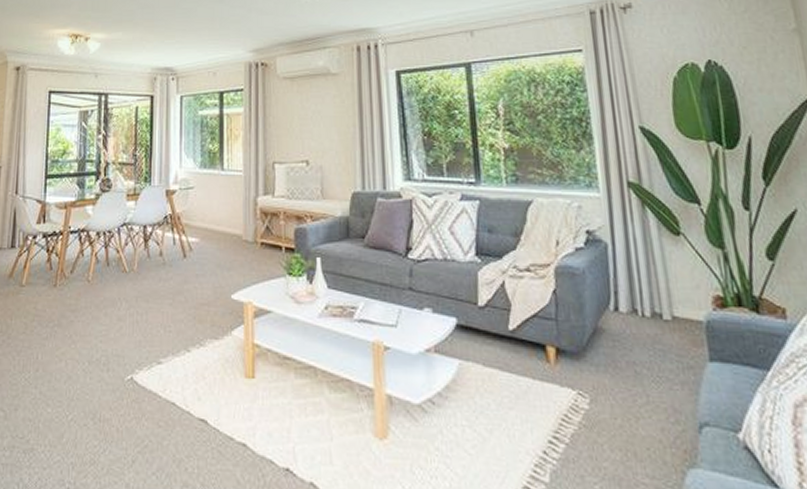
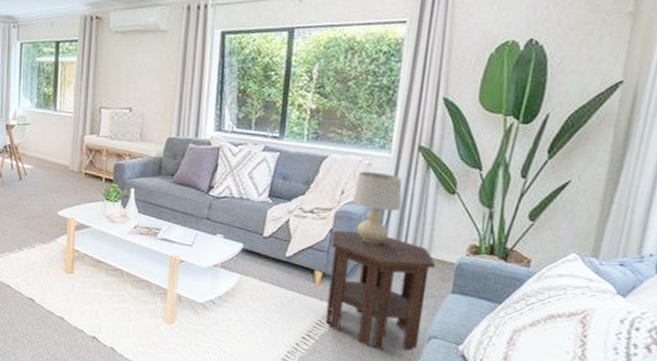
side table: none [556,291,689,448] -> present [325,230,436,351]
table lamp: none [569,215,627,305] -> present [352,171,402,244]

